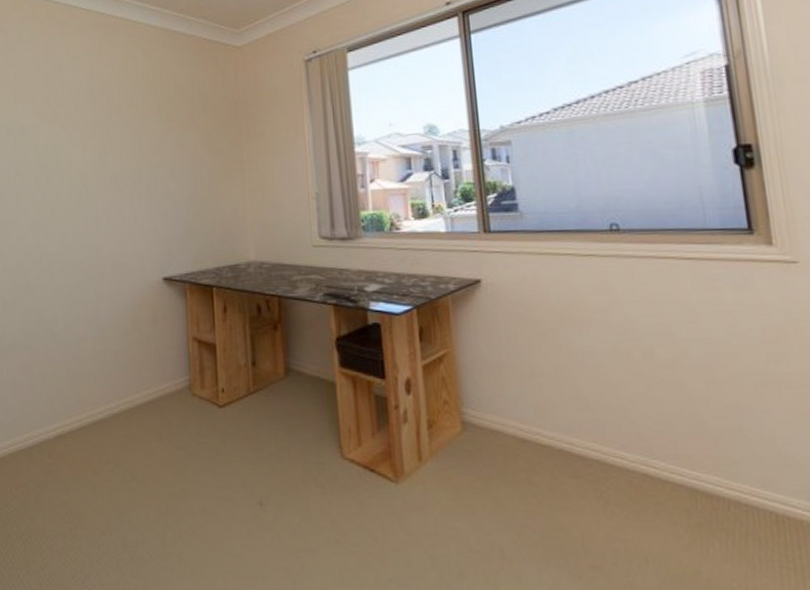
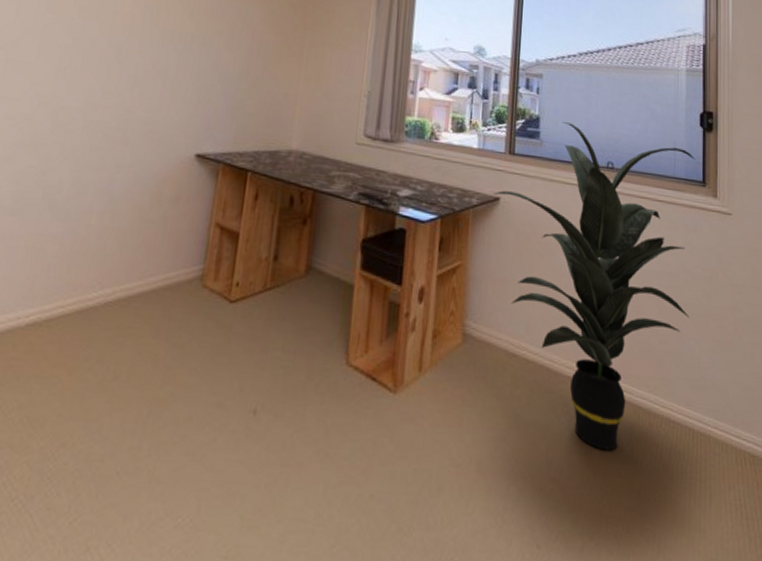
indoor plant: none [471,188,751,537] -> present [493,122,695,451]

